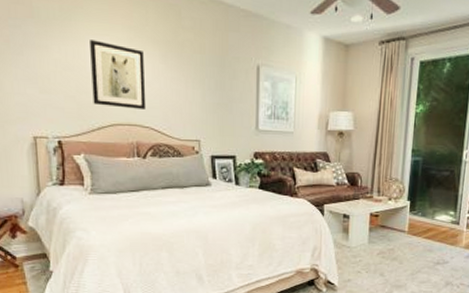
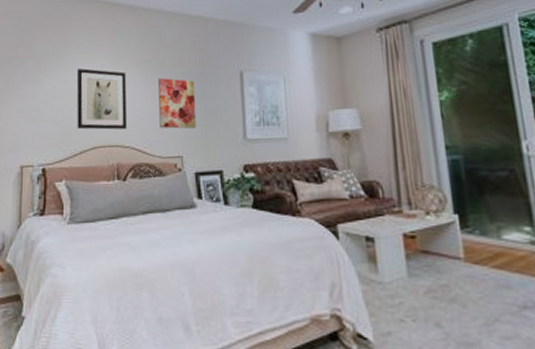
wall art: none [178,62,214,115] -> present [158,78,197,129]

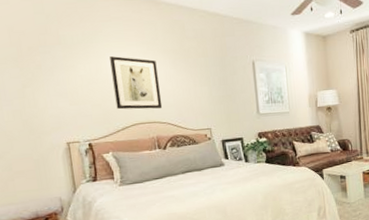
wall art: present [158,78,197,129] -> none [186,66,221,107]

